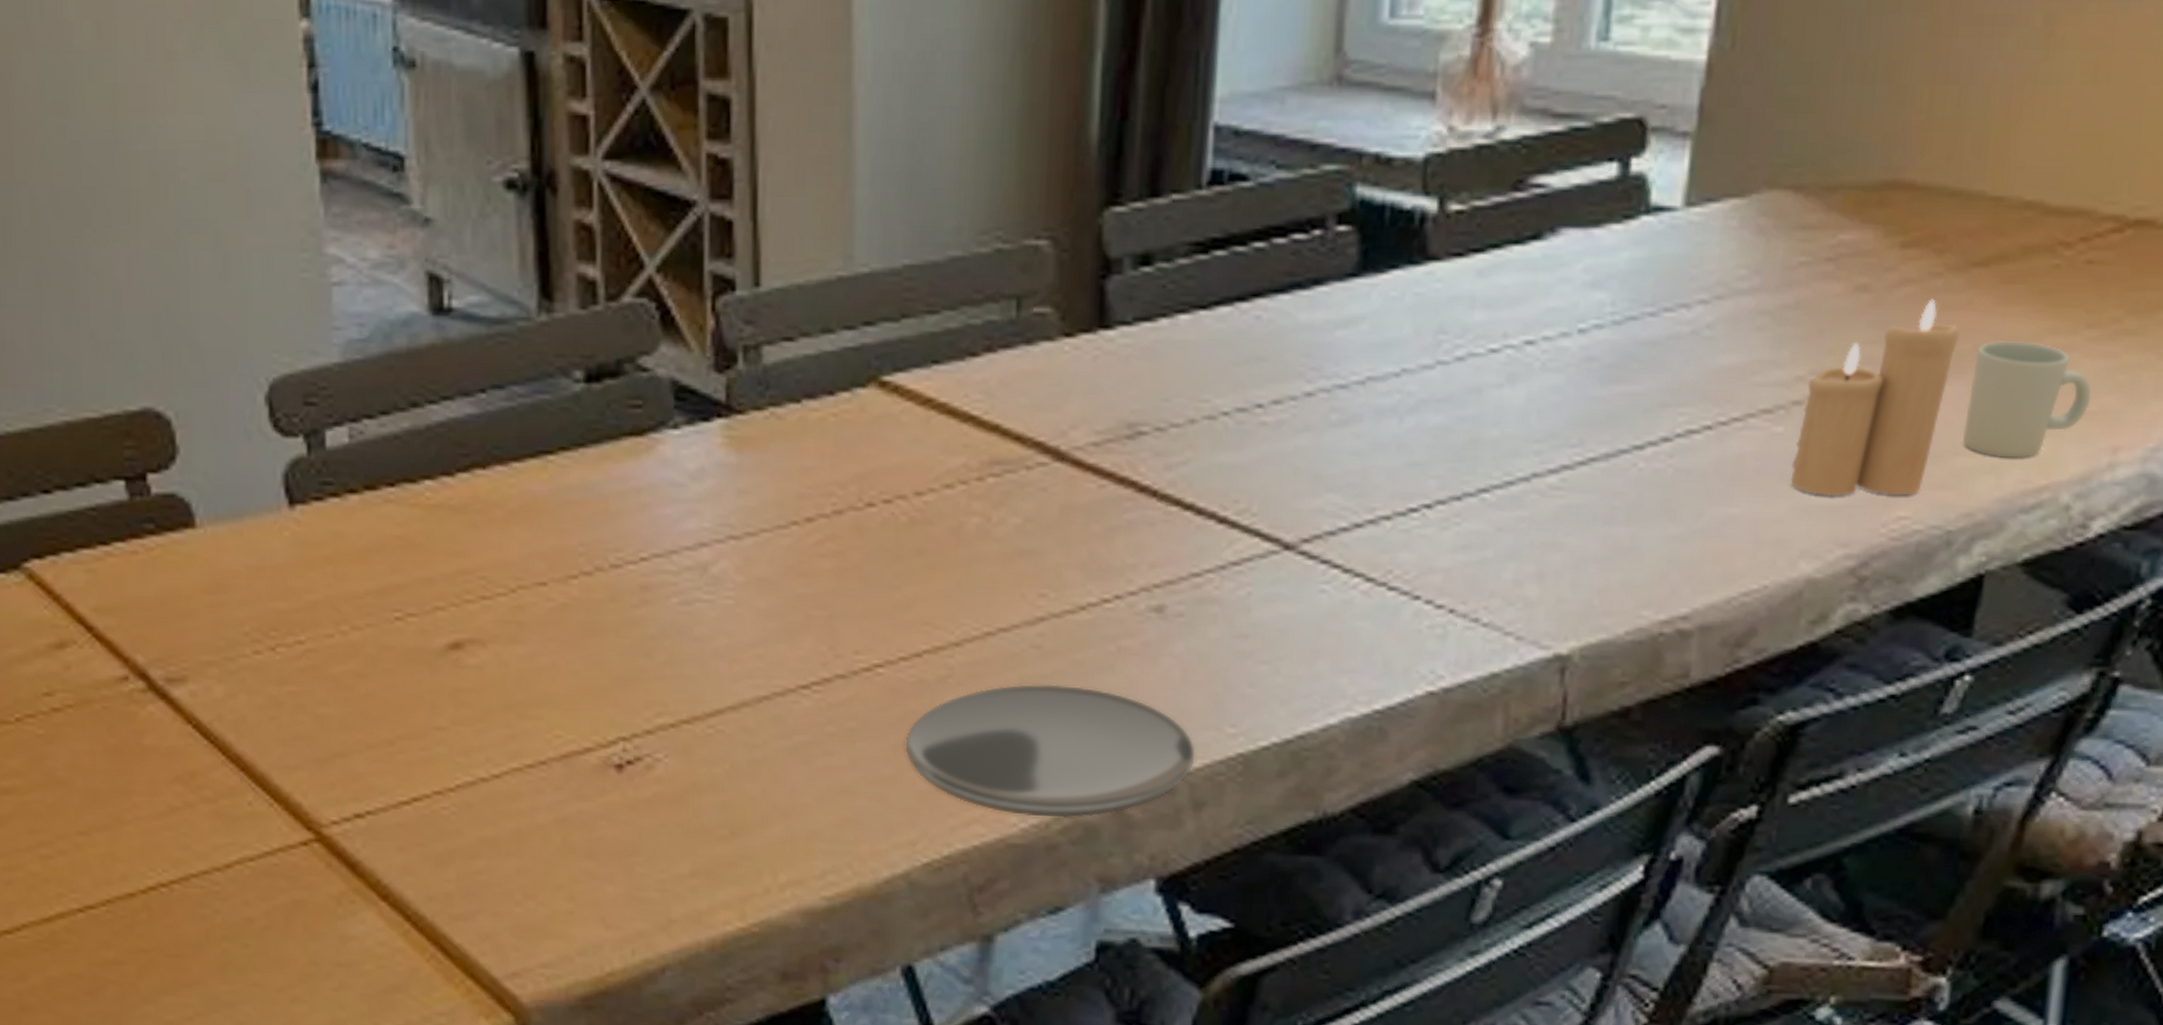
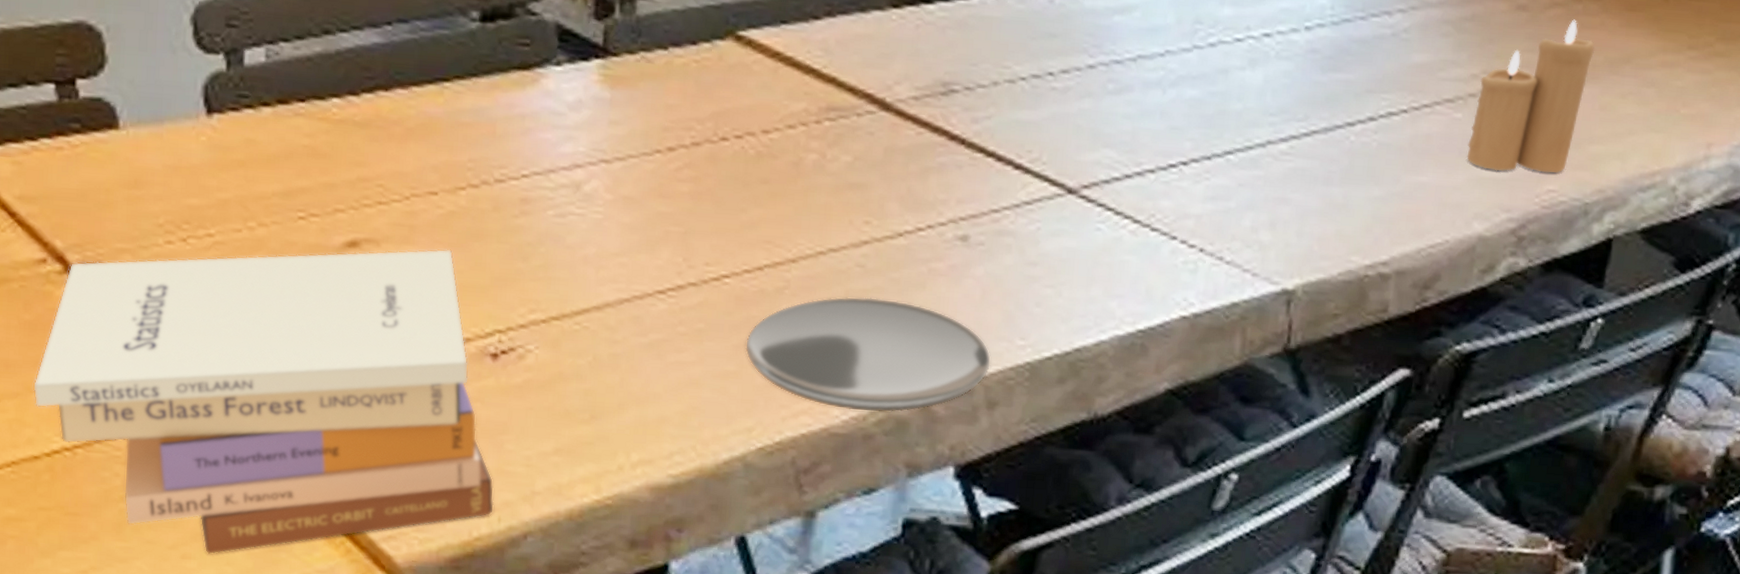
books: none [122,647,627,997] -> present [32,249,494,555]
mug: present [1962,341,2092,458] -> none [1596,55,1692,148]

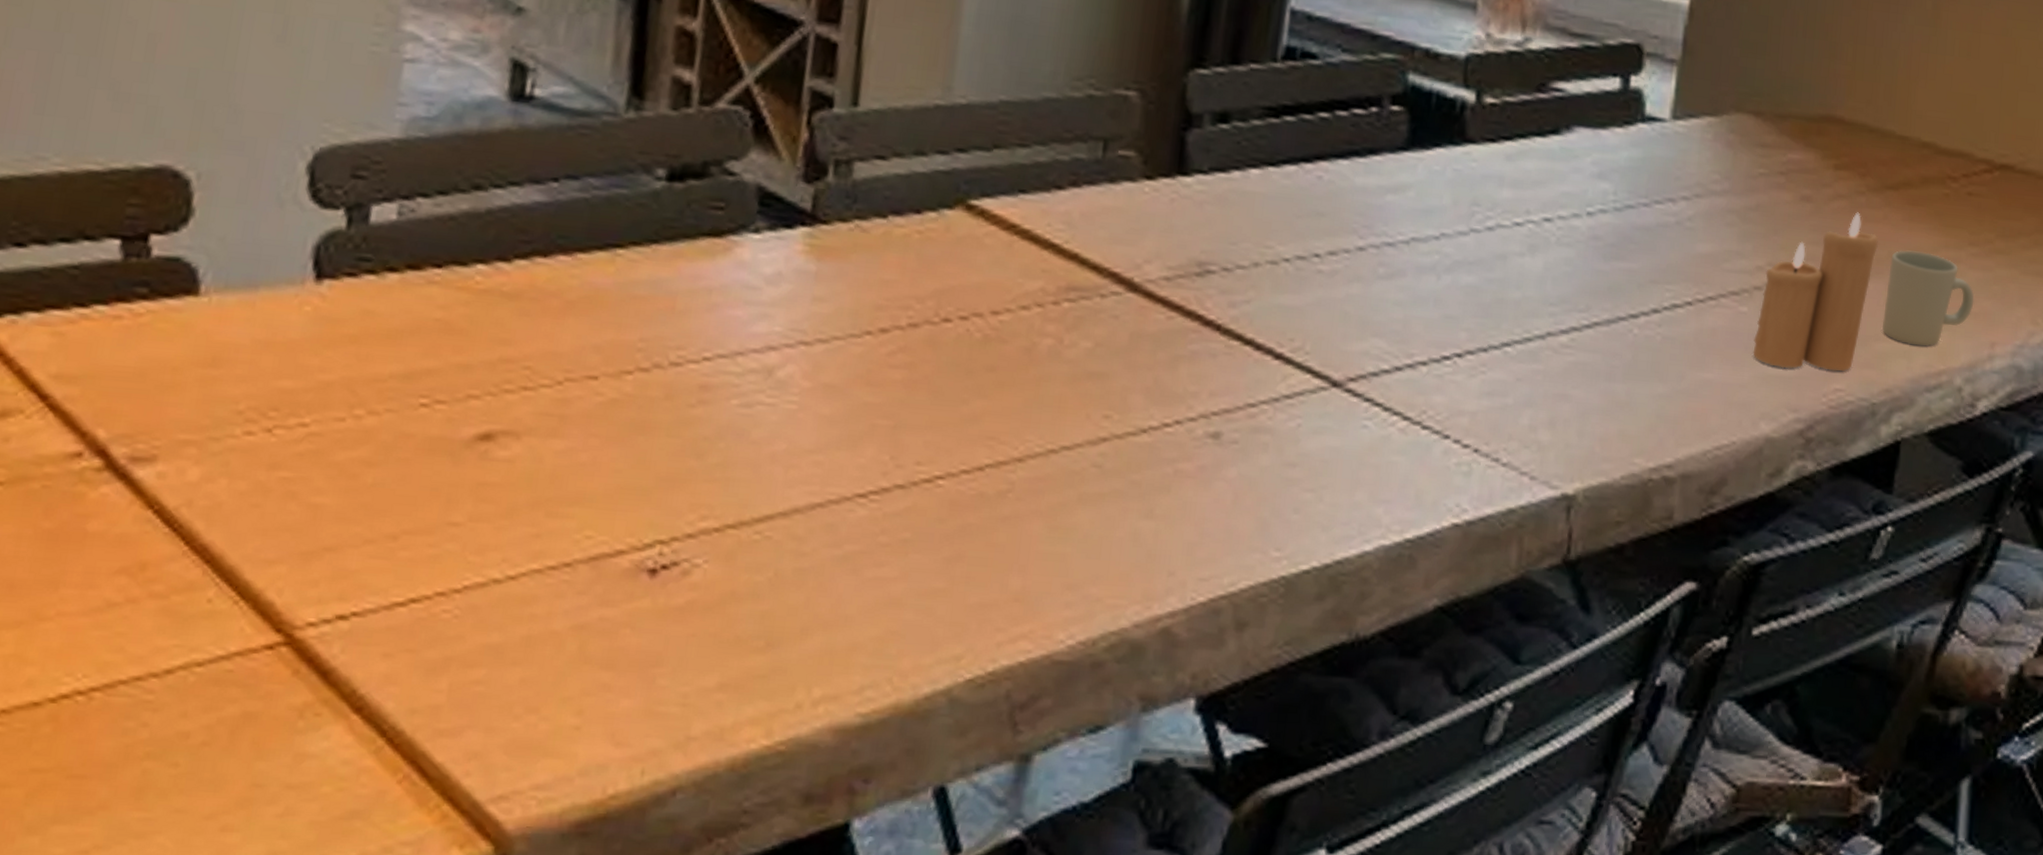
books: present [32,249,494,555] -> none [42,443,640,826]
plate: present [745,297,991,413] -> none [958,501,1242,636]
mug: none [1596,55,1692,148] -> present [1882,250,1974,346]

